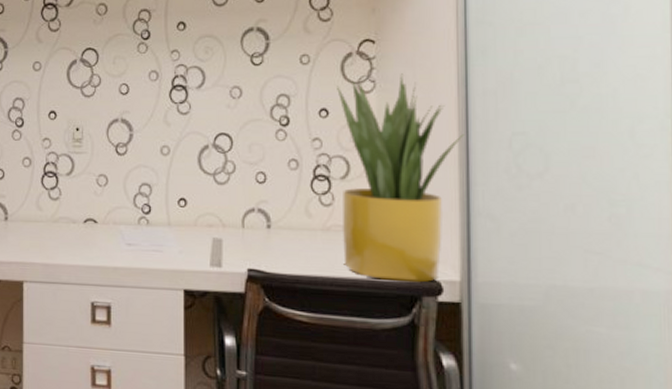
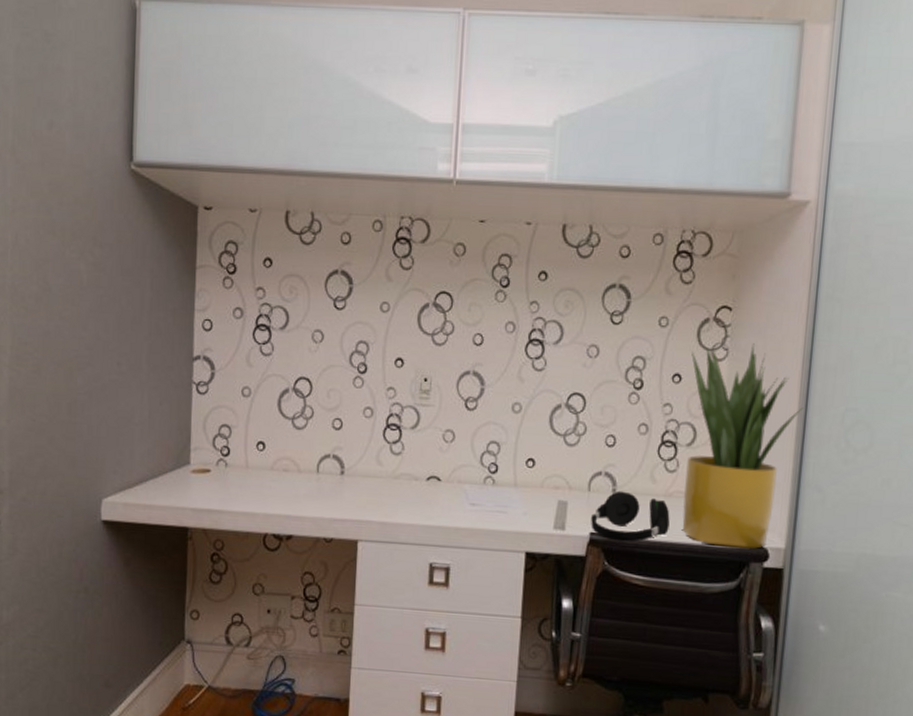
headphones: none [248,226,330,278] -> present [591,491,670,542]

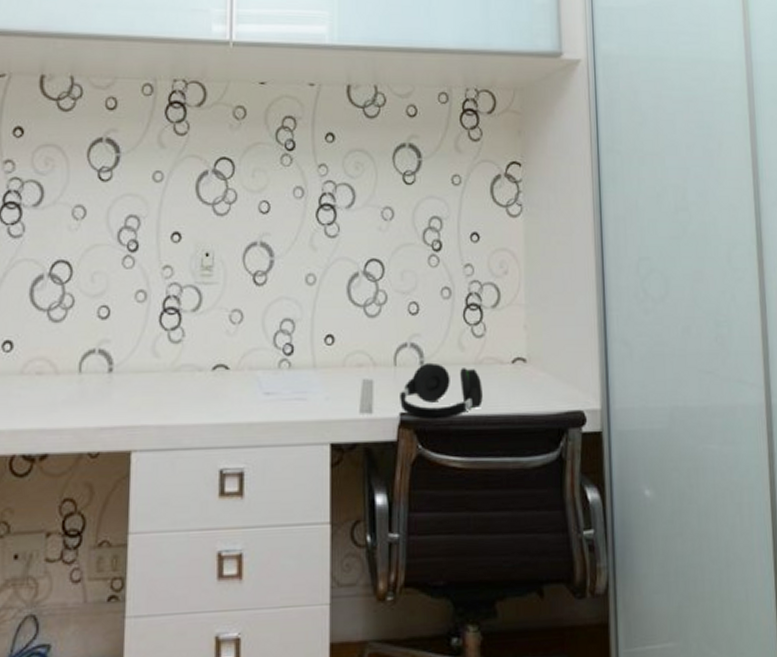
planter: present [682,343,804,550] -> none [487,198,601,415]

